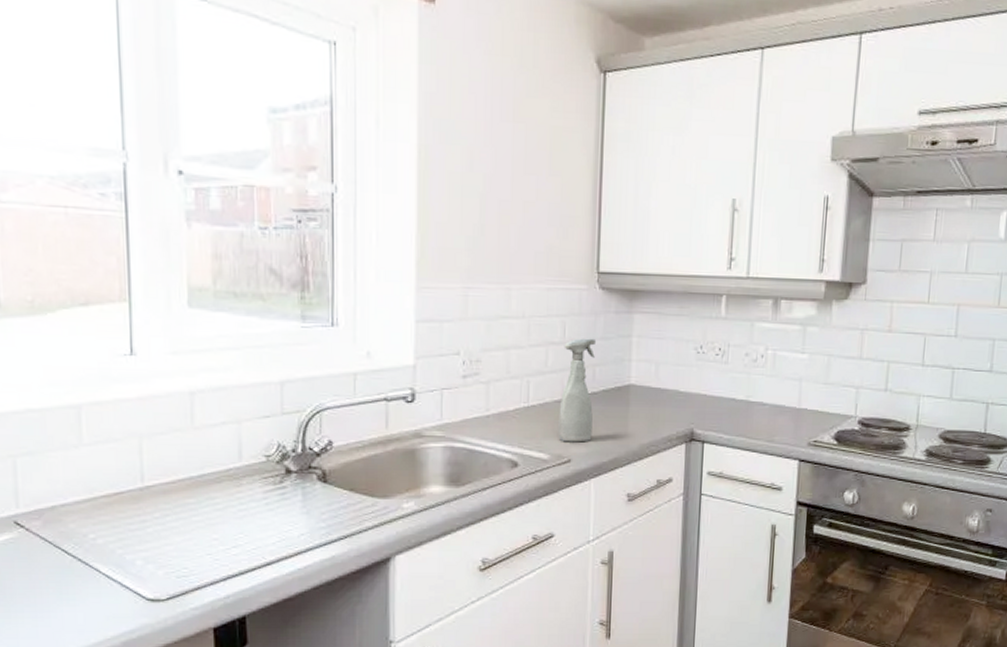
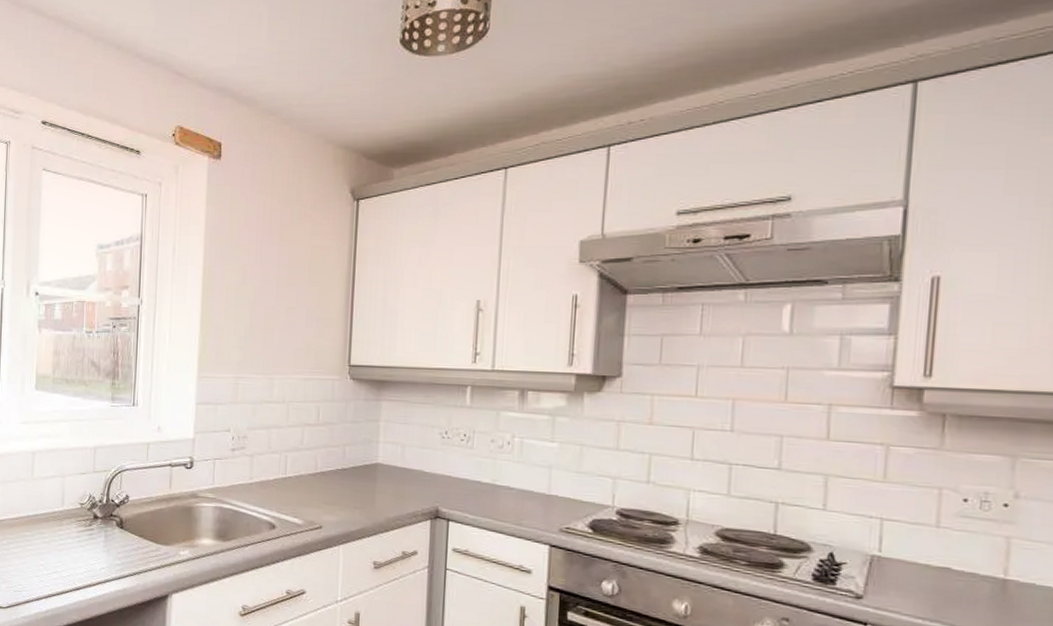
spray bottle: present [558,338,597,443] -> none [311,421,347,512]

